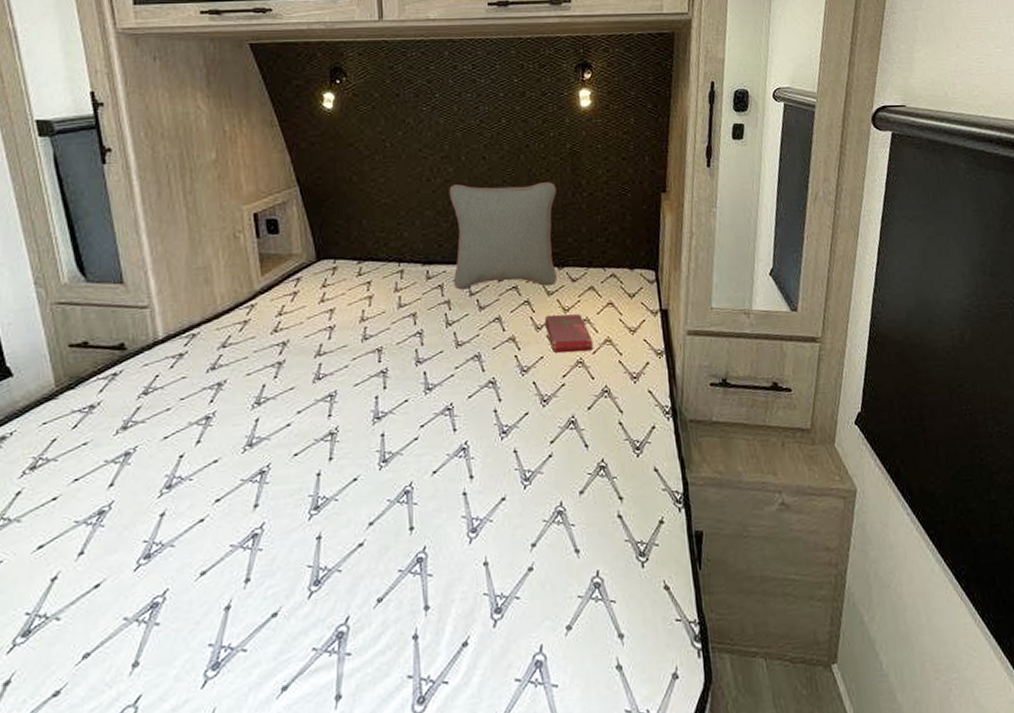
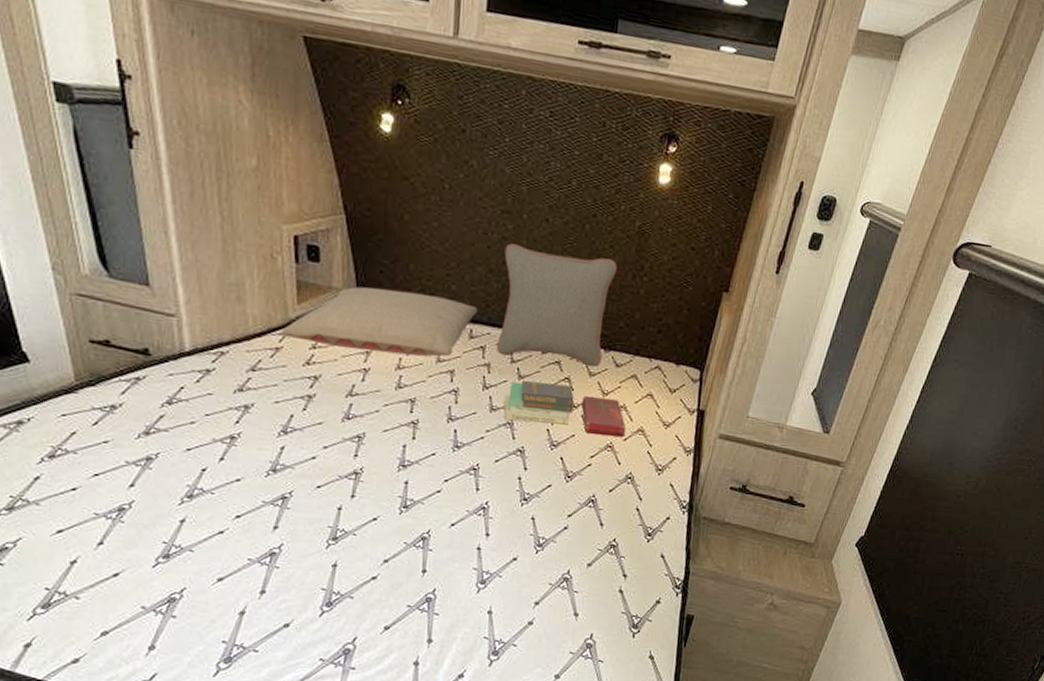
pillow: none [247,245,430,310] -> present [280,286,477,357]
books: none [467,308,538,354] -> present [503,381,575,425]

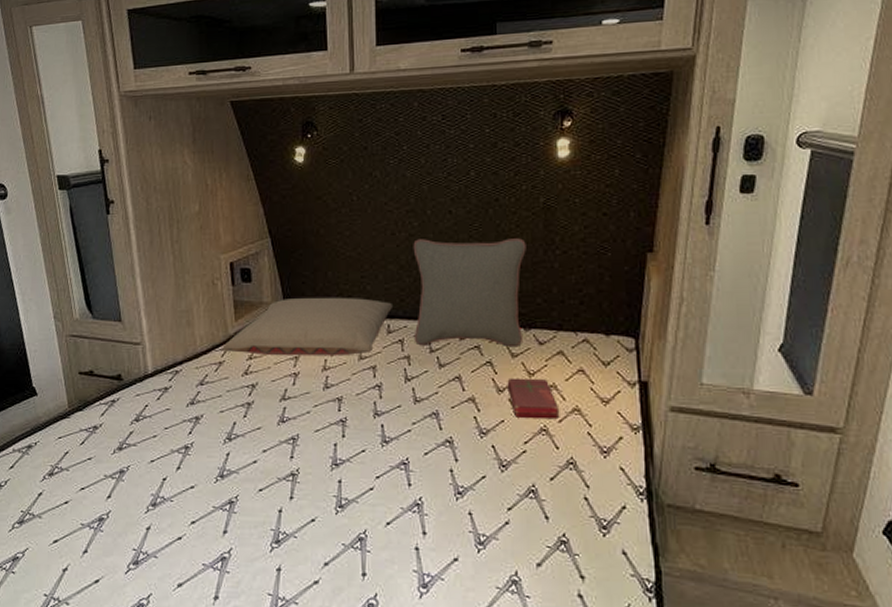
books: present [503,381,575,425] -> none [426,369,499,412]

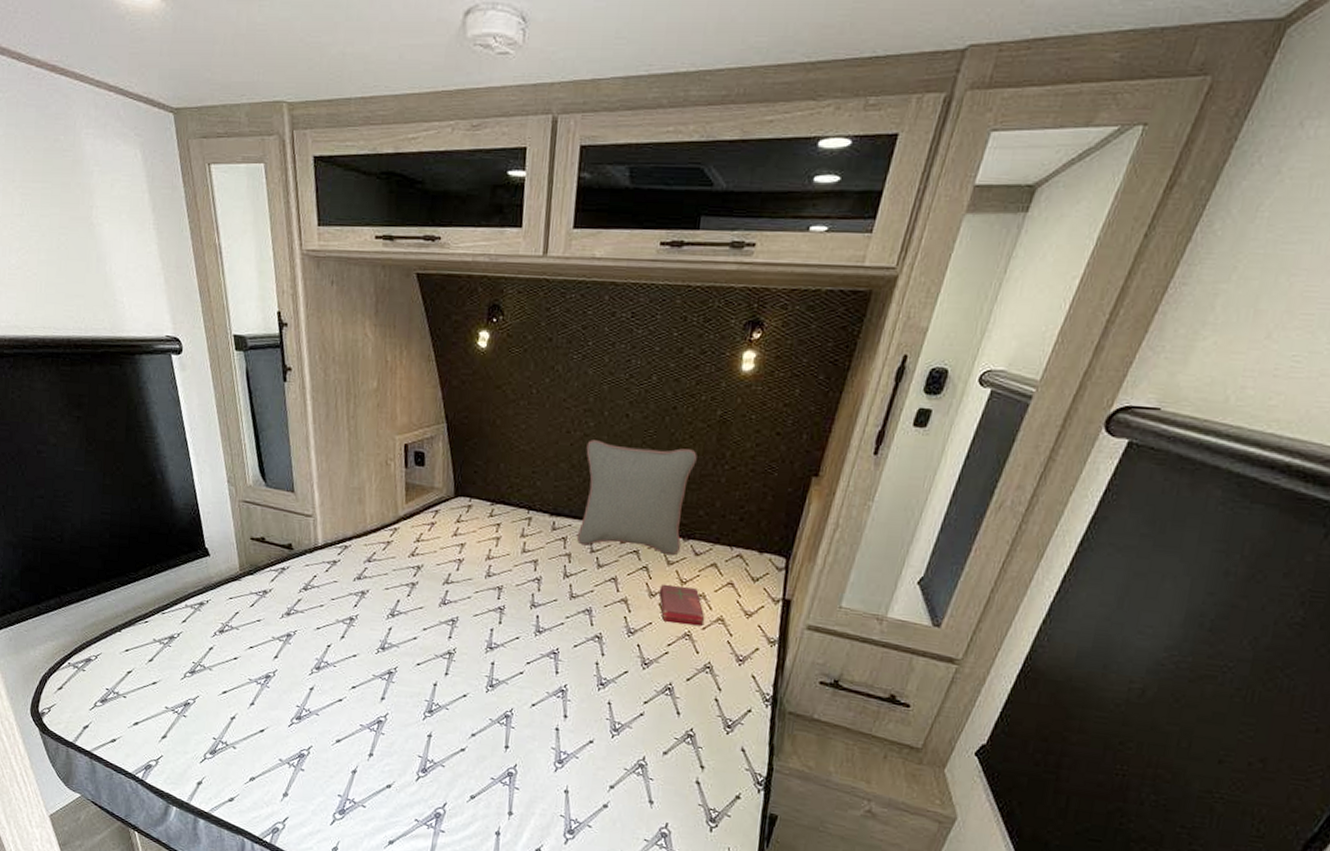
pillow: present [222,298,392,356] -> none [391,486,560,548]

